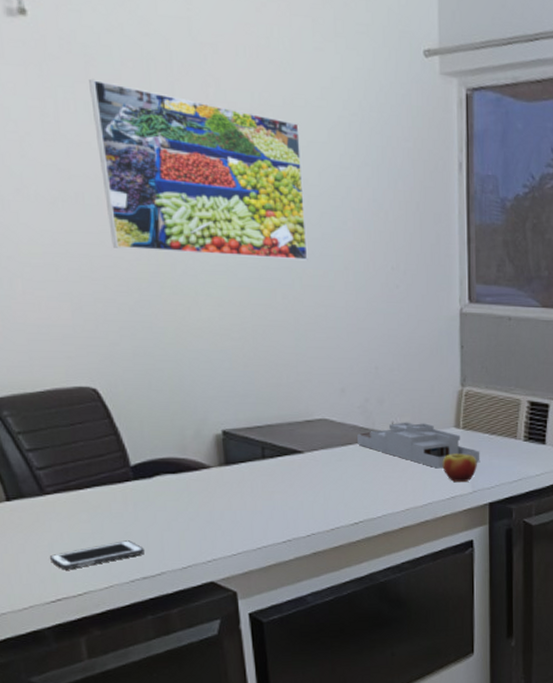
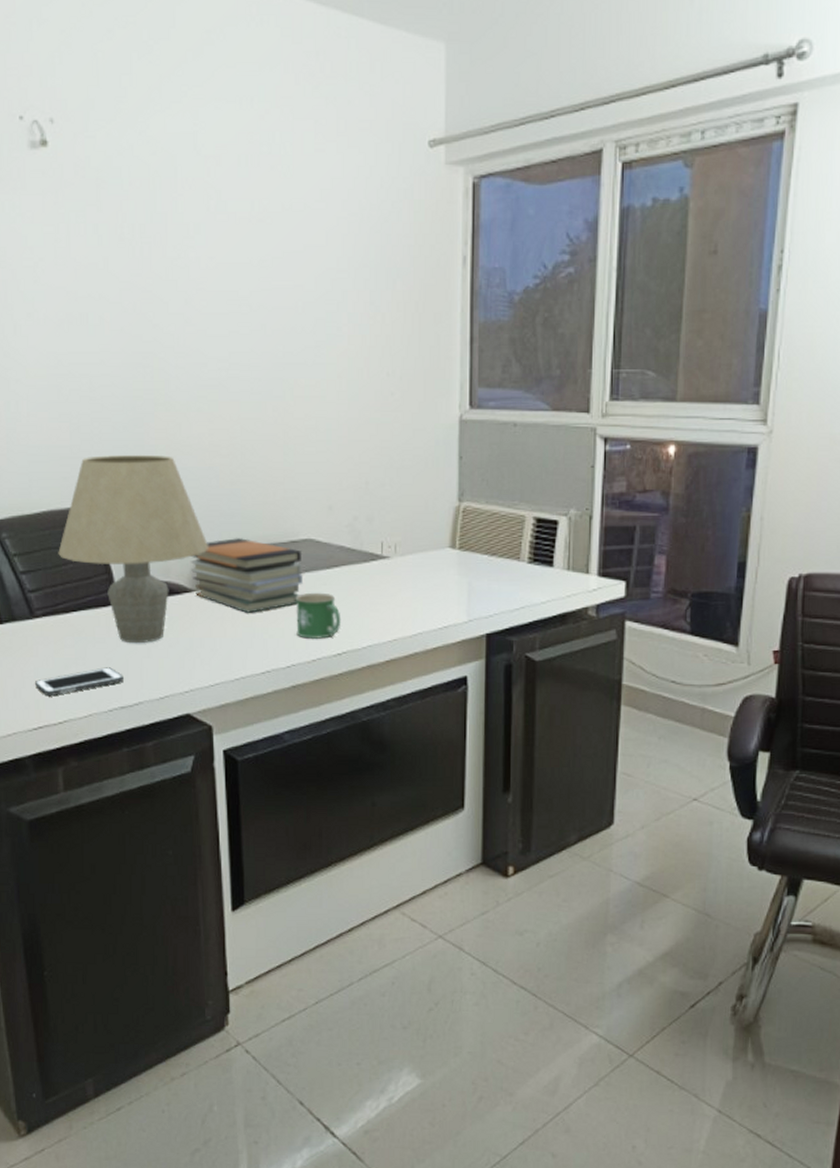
table lamp: none [66,335,224,518] -> present [58,454,208,644]
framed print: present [89,78,308,261] -> none [99,201,300,371]
book stack: none [206,418,319,487] -> present [190,538,303,613]
mug: none [312,468,357,511] -> present [295,592,341,640]
desk organizer: present [357,422,480,469] -> none [344,542,478,594]
apple: present [442,453,477,483] -> none [435,577,474,611]

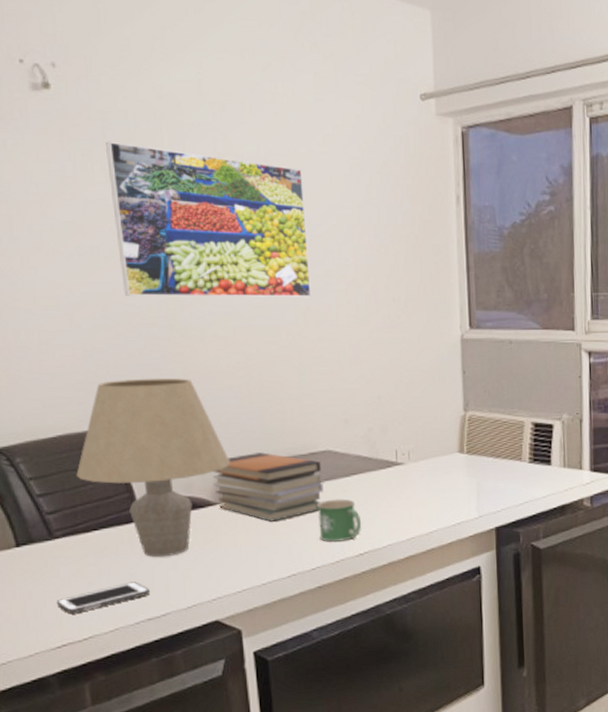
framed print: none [99,201,300,371] -> present [106,141,312,298]

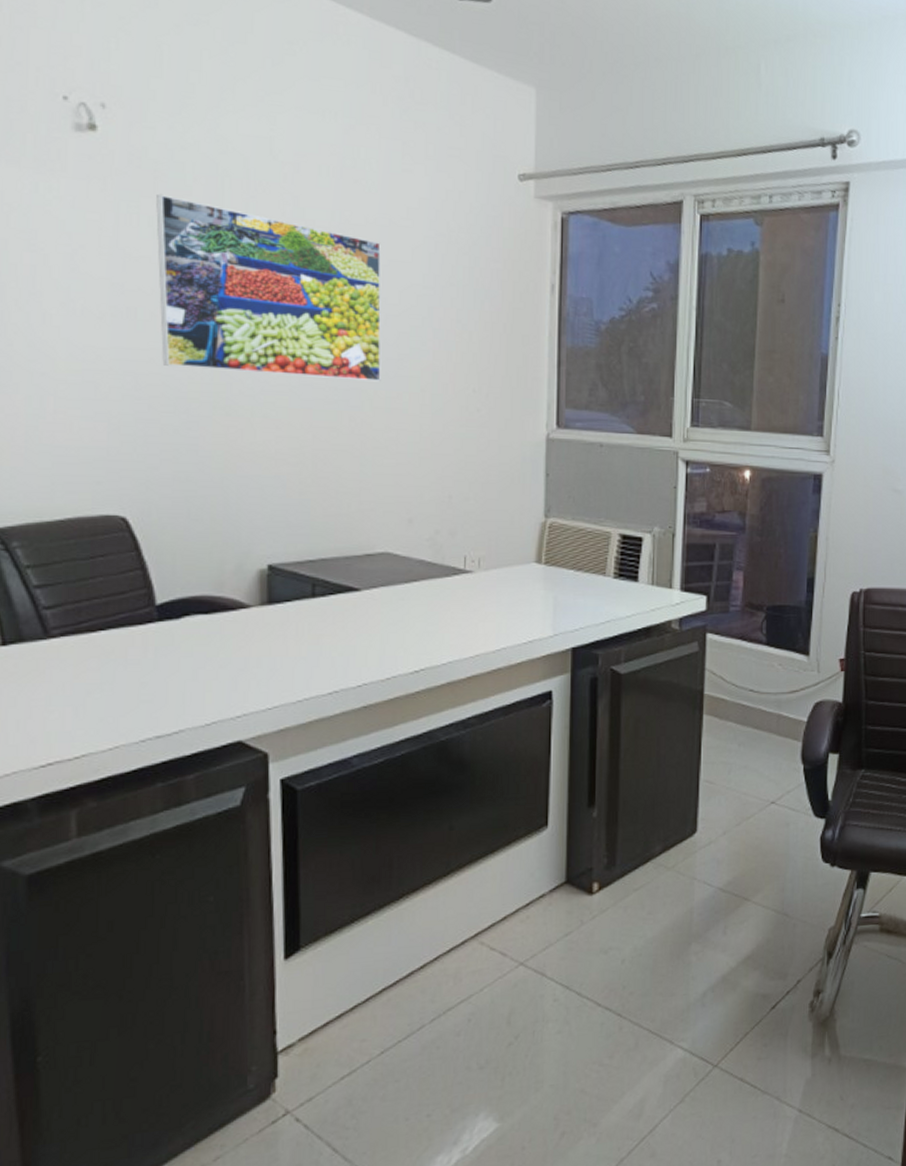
cell phone: present [56,581,150,615] -> none [44,692,161,728]
table lamp: present [76,377,230,558] -> none [85,459,271,665]
book stack: present [212,452,323,522] -> none [248,551,379,630]
mug: present [316,498,362,543] -> none [369,607,420,657]

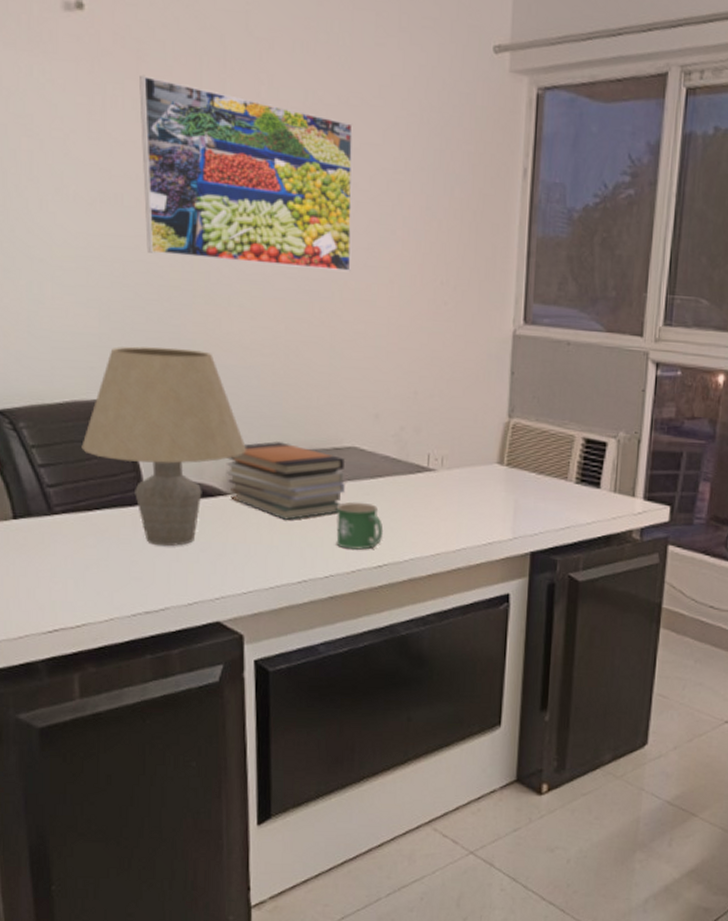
table lamp: none [85,459,271,665] -> present [81,346,246,547]
book stack: none [248,551,379,630] -> present [226,442,346,520]
mug: none [369,607,420,657] -> present [336,502,384,551]

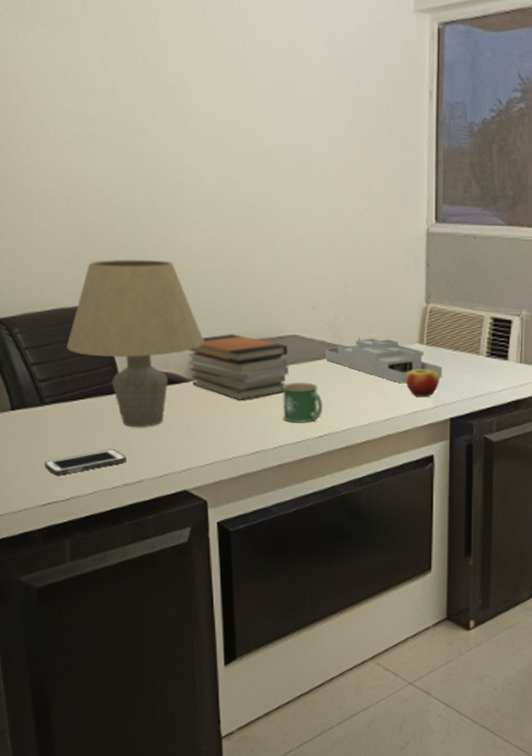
cell phone: none [50,570,149,598] -> present [43,449,126,476]
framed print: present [139,75,353,272] -> none [106,34,287,187]
desk organizer: none [388,454,525,510] -> present [325,338,443,384]
apple: none [480,493,520,527] -> present [405,369,439,398]

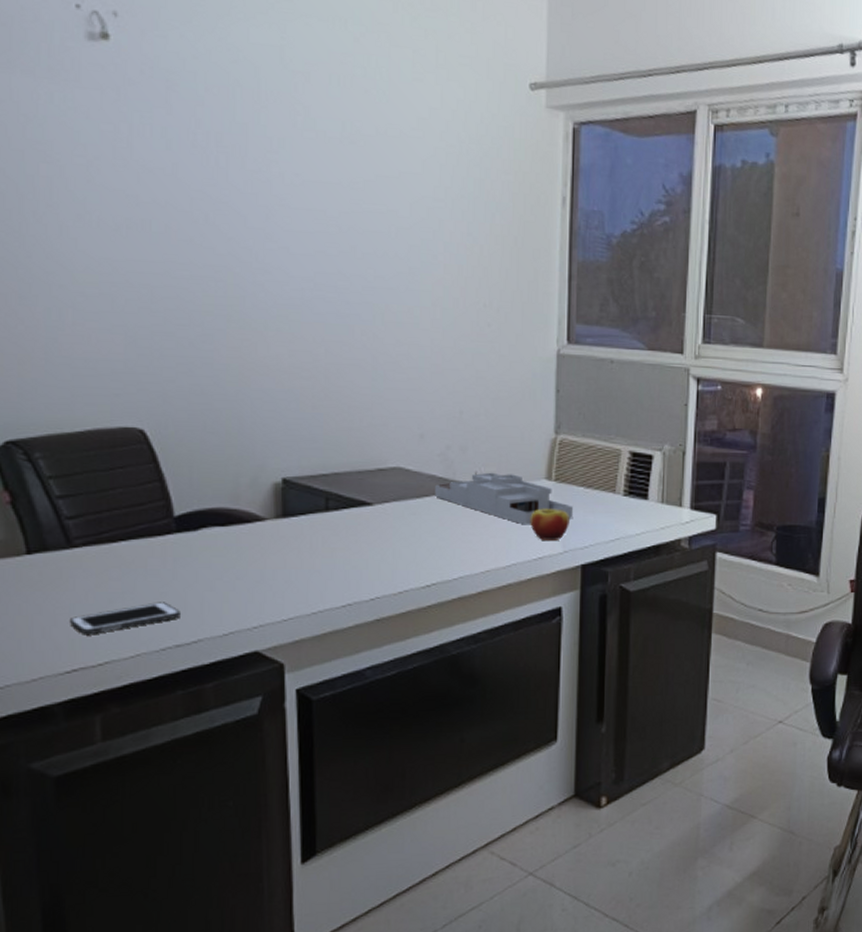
table lamp: present [66,259,204,428] -> none [105,372,285,576]
book stack: present [187,334,289,400] -> none [263,464,390,543]
mug: present [282,382,323,424] -> none [381,522,431,571]

